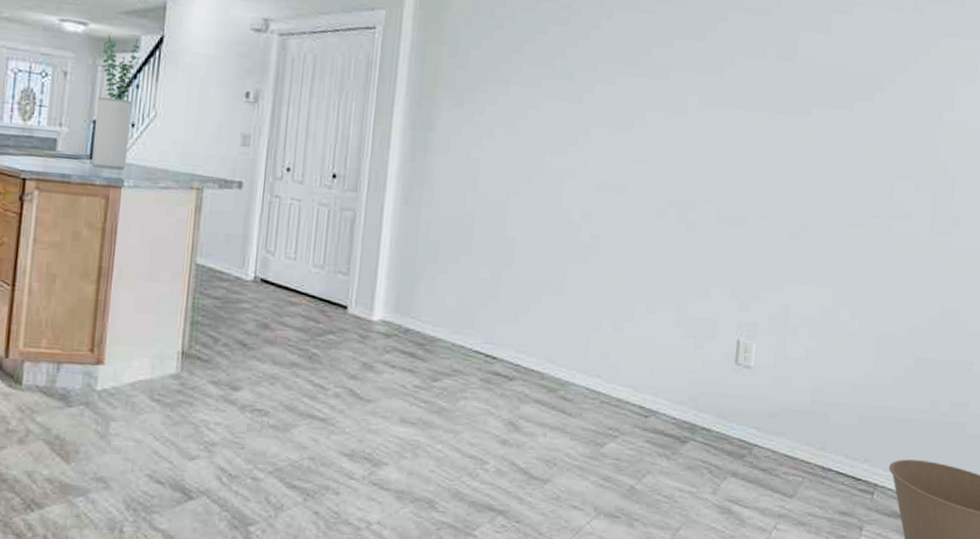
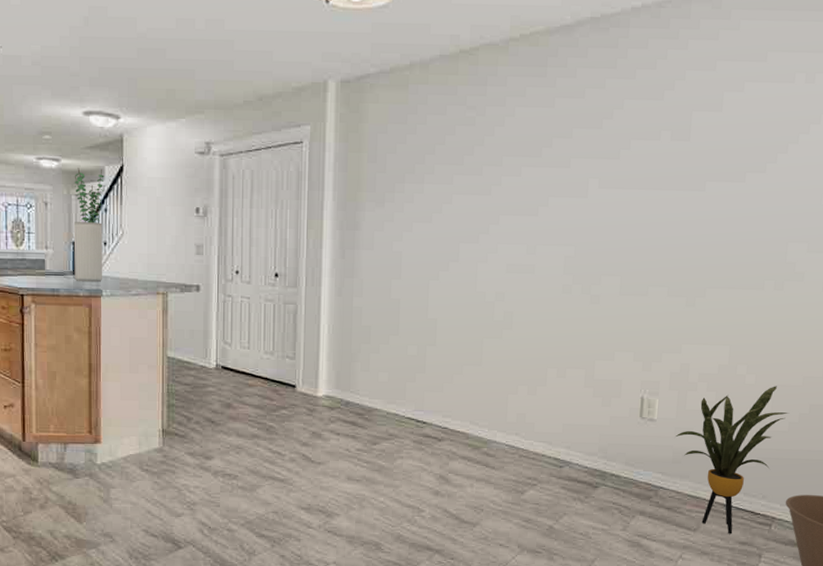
house plant: none [773,335,895,502] -> present [675,386,790,534]

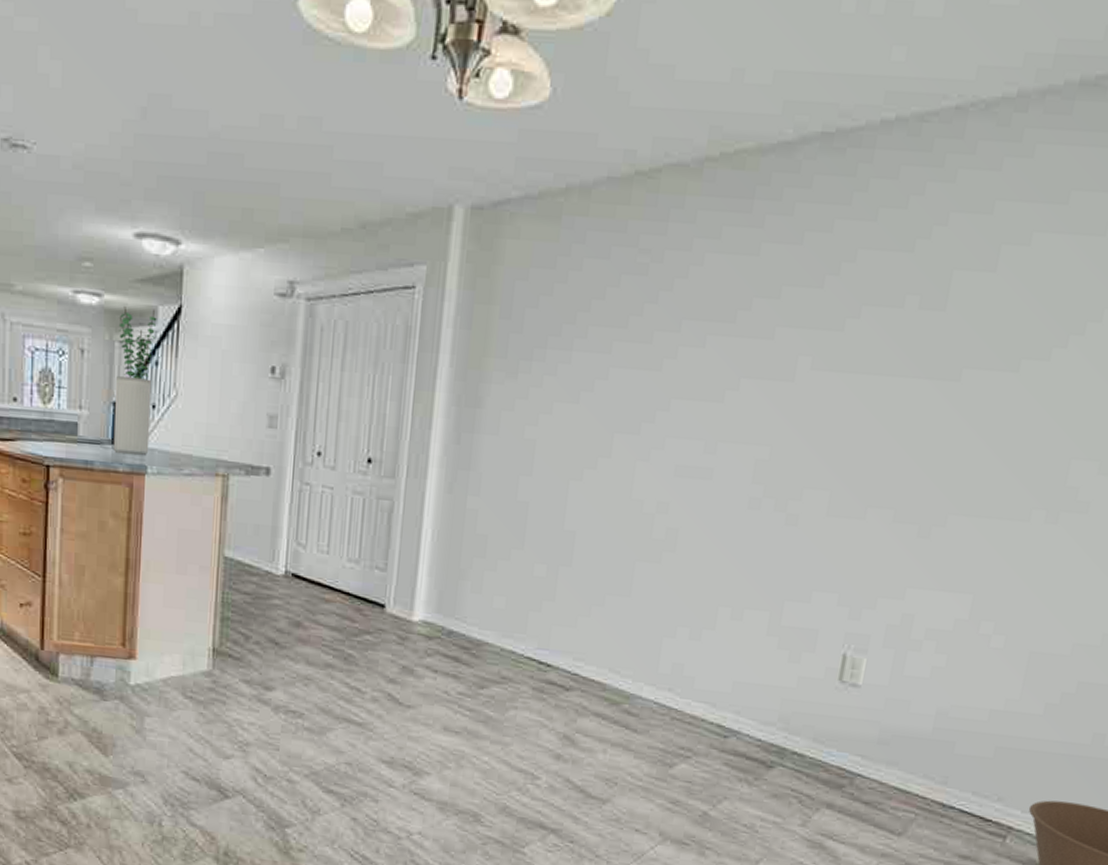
house plant: present [675,386,790,534] -> none [885,653,1048,844]

